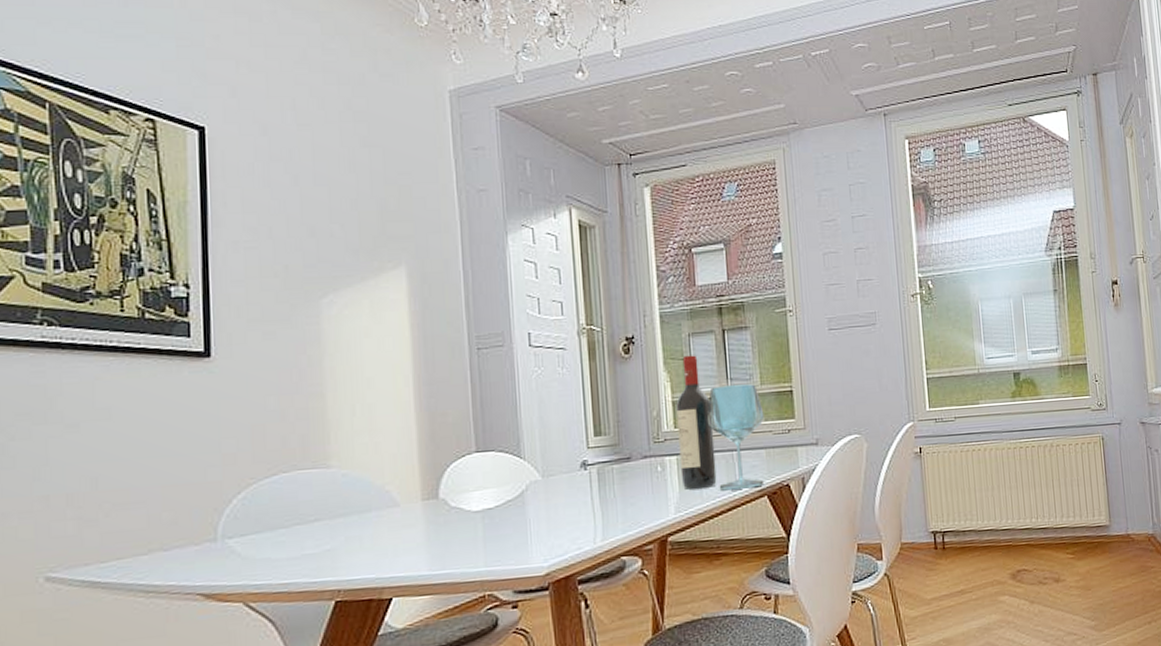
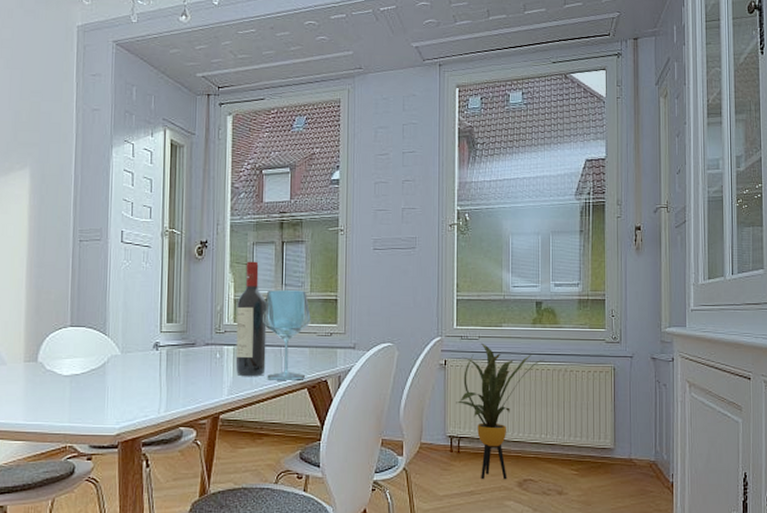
house plant: none [936,424,1028,576] -> present [456,343,545,480]

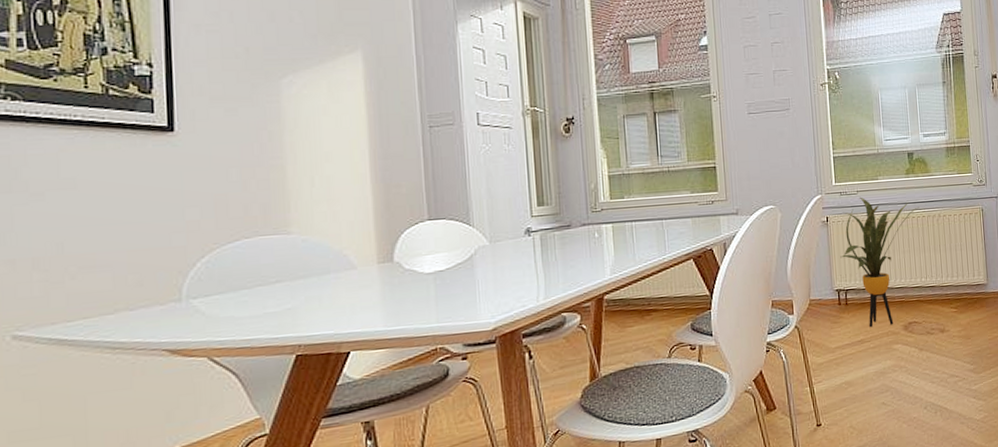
wine bottle: present [235,261,267,376] -> none [612,134,648,254]
wine glass: present [261,290,311,380] -> none [639,161,691,255]

